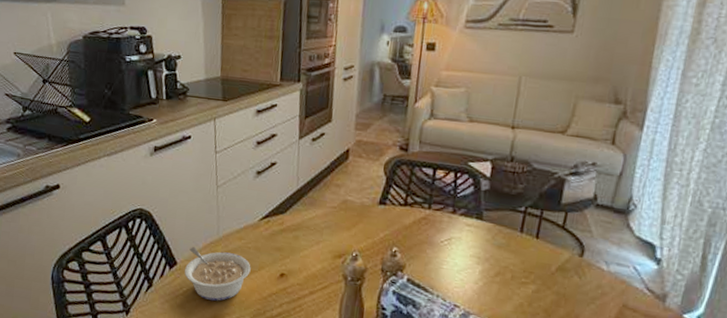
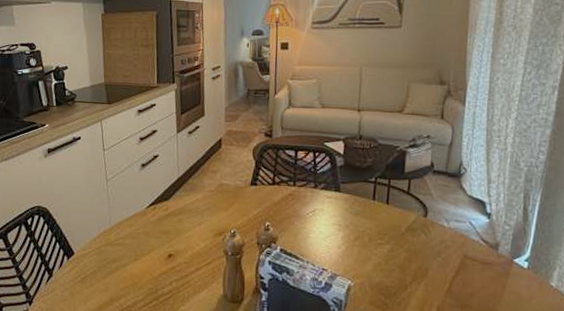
legume: present [185,246,251,301] -> none [82,236,142,285]

